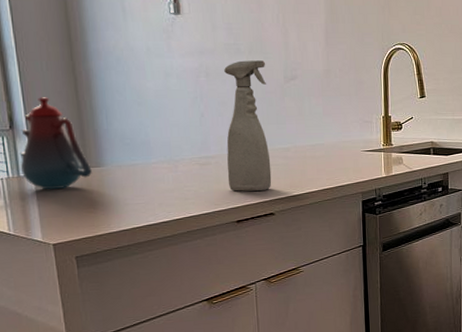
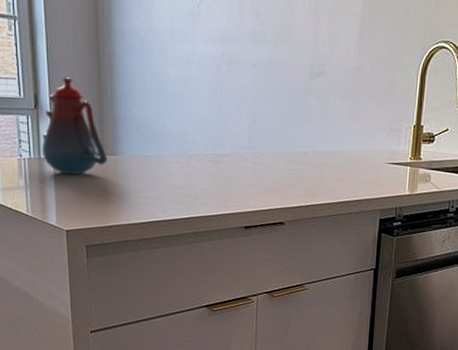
spray bottle: present [224,60,272,191] -> none [240,50,292,197]

